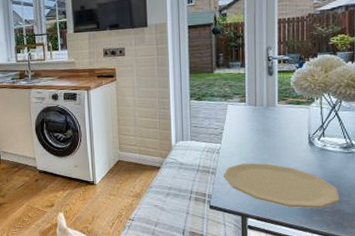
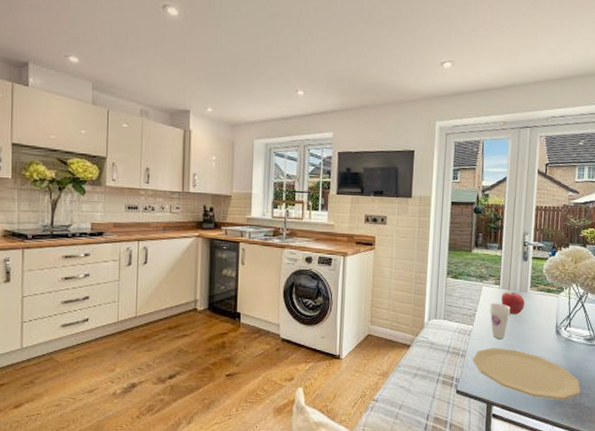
cup: none [237,120,259,154] -> present [489,303,511,339]
apple: none [248,107,273,130] -> present [501,292,525,315]

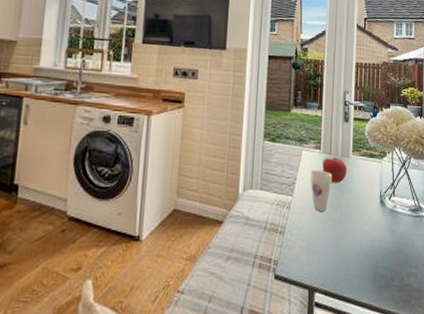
plate: present [473,348,581,401] -> none [292,222,408,283]

